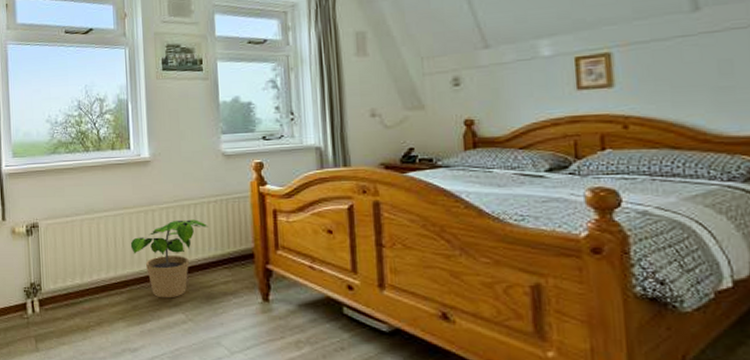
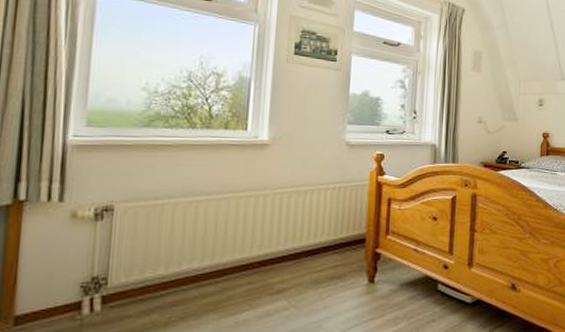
potted plant: present [130,219,208,299] -> none [234,205,323,286]

